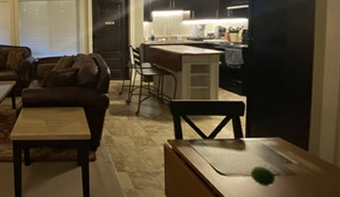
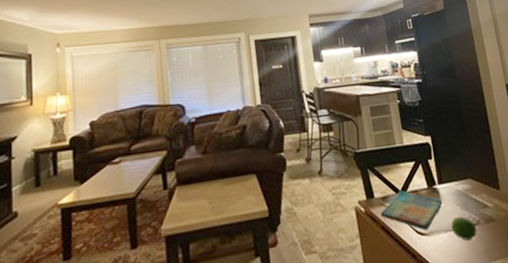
dish towel: none [186,137,247,172] -> present [380,190,443,231]

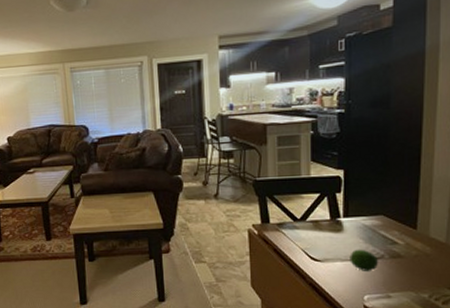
dish towel: present [380,190,443,231] -> none [274,219,345,258]

